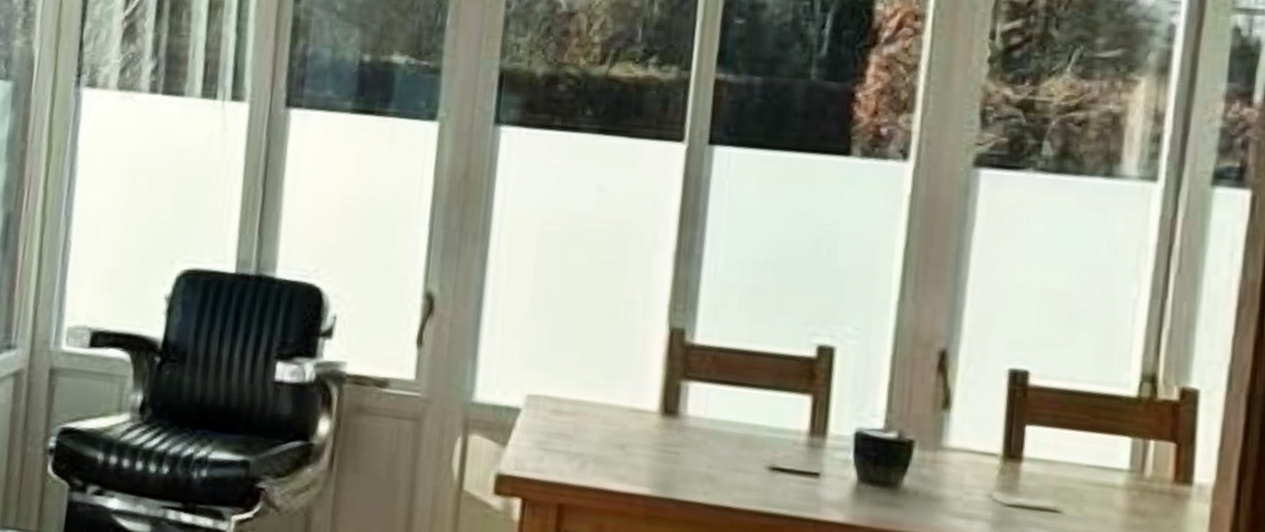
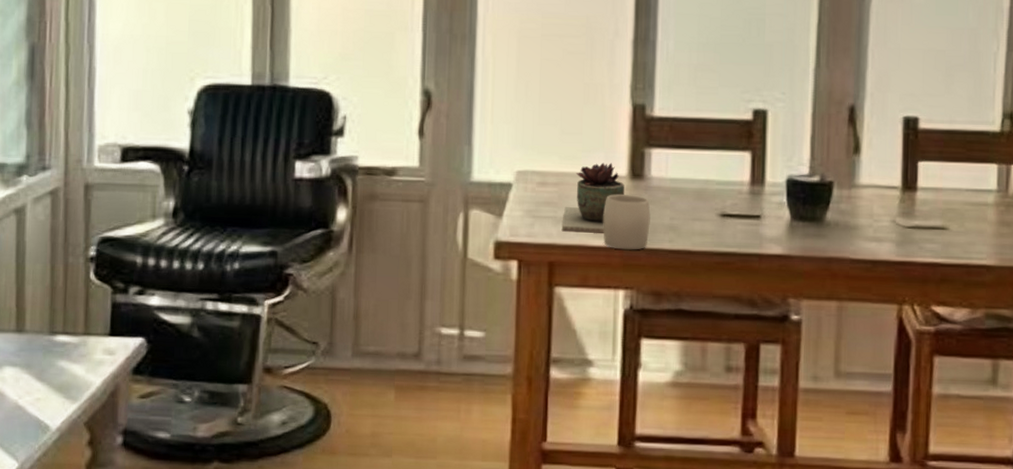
succulent plant: none [576,393,654,477] -> present [562,162,624,233]
mug: none [625,431,684,500] -> present [603,194,651,250]

